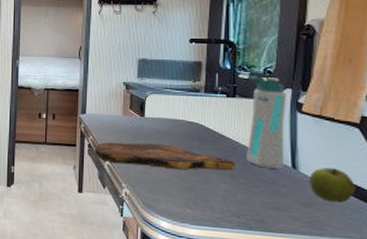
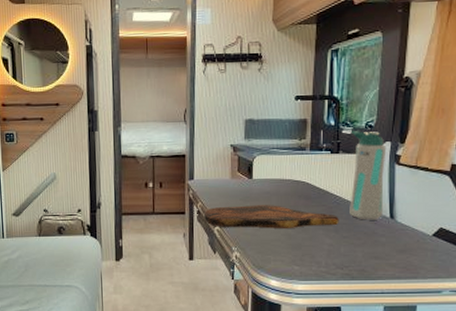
apple: present [309,167,356,203] -> none [405,215,446,247]

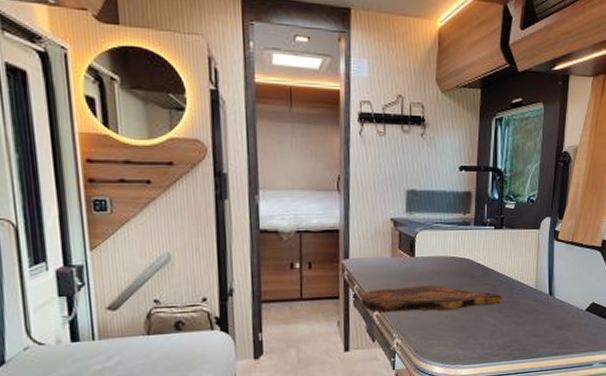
water bottle: present [349,130,387,220] -> none [512,204,547,298]

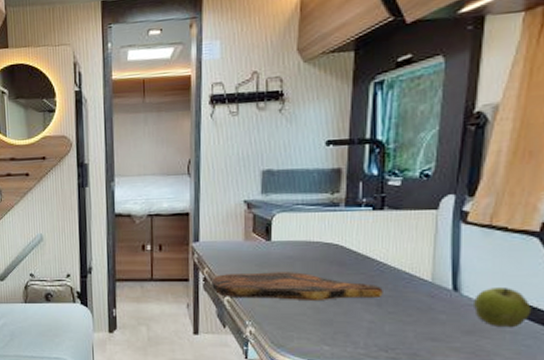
apple: none [562,290,597,322] -> present [474,288,532,328]

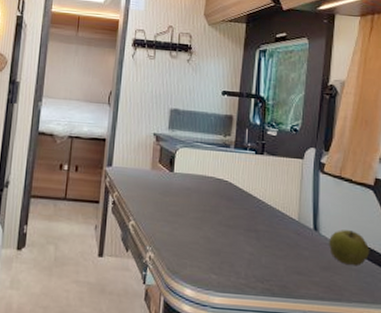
cutting board: present [212,272,383,300] -> none [119,199,261,232]

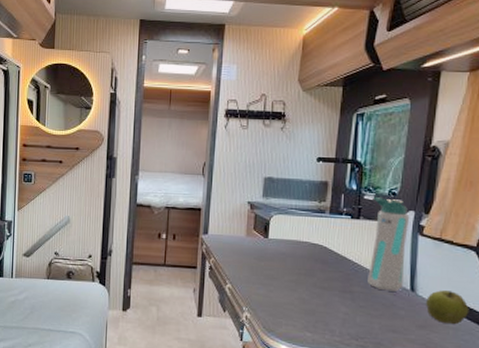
water bottle: none [272,132,311,231] -> present [368,196,410,292]

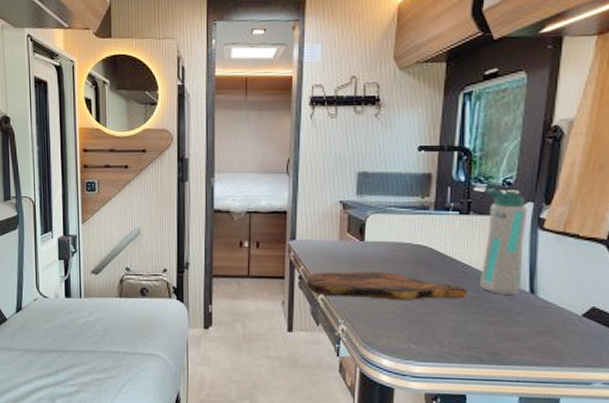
cutting board: none [216,264,356,293] -> present [307,271,467,300]
apple: present [426,290,470,325] -> none [548,291,599,329]

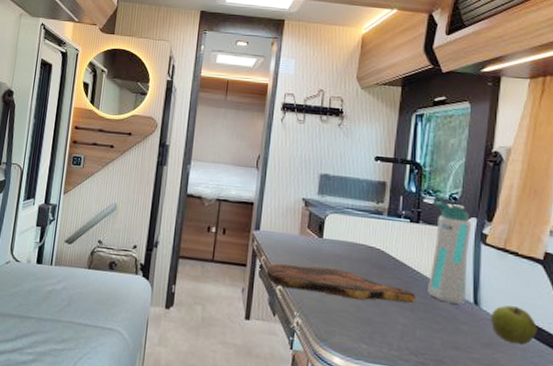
apple: none [548,291,599,329] -> present [491,305,538,345]

